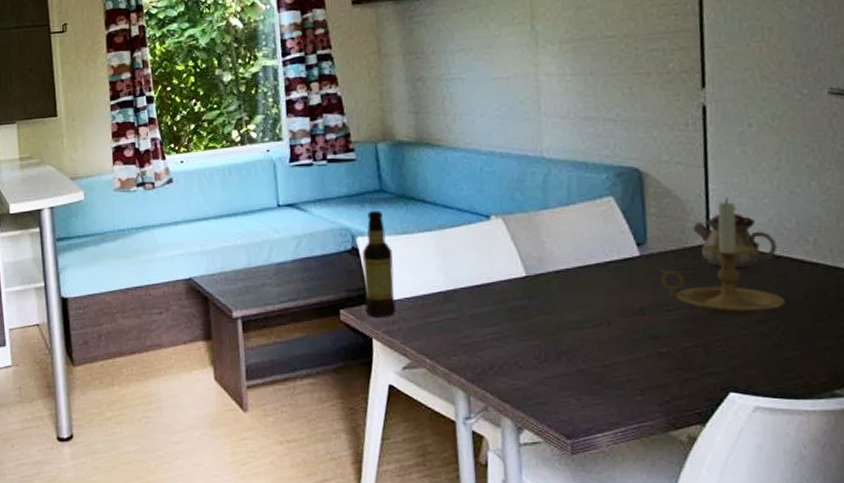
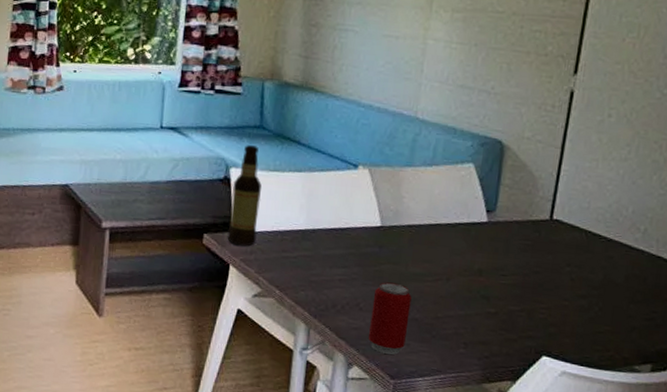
beverage can: none [531,334,576,412] -> present [367,282,412,355]
candle holder: present [658,197,785,315] -> none [501,179,608,289]
teapot: present [693,208,777,268] -> none [539,190,612,246]

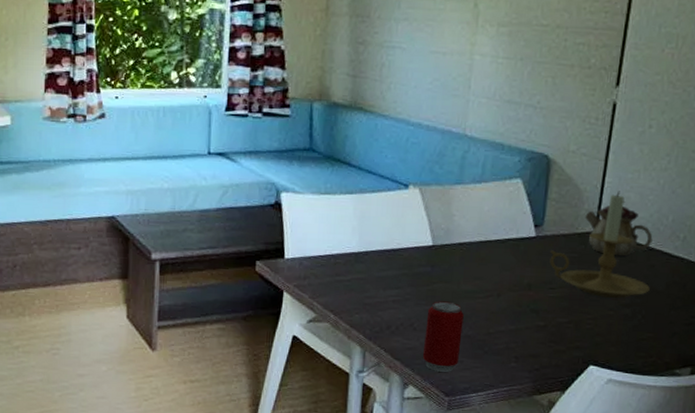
bottle: present [227,145,262,247] -> none [280,168,313,272]
candle holder: none [501,179,608,289] -> present [549,191,650,298]
teapot: none [539,190,612,246] -> present [585,201,653,256]

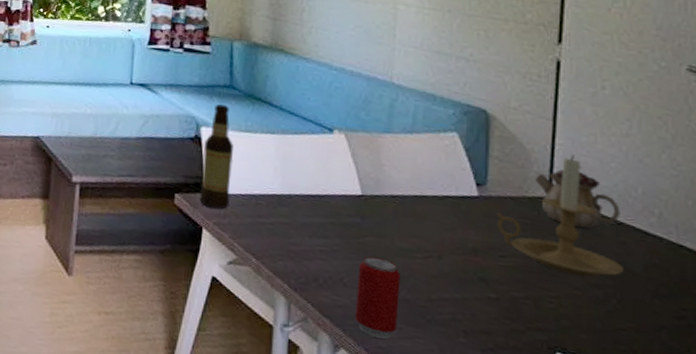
bottle: none [280,168,313,272] -> present [199,104,234,210]

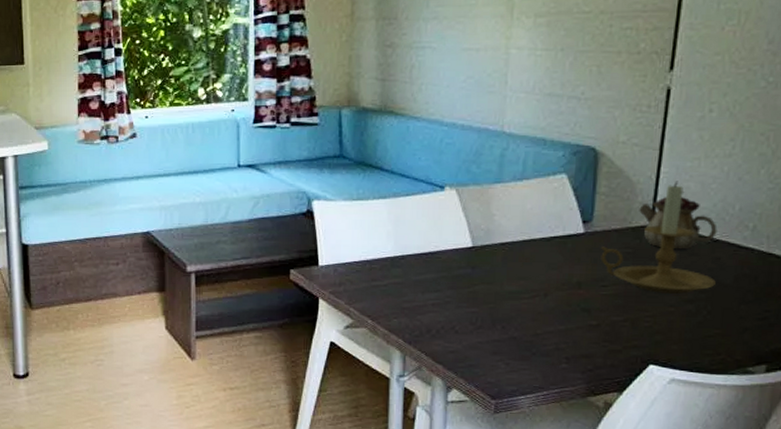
bottle: present [199,104,234,210] -> none [314,176,347,279]
beverage can: present [354,256,400,339] -> none [465,303,508,375]

